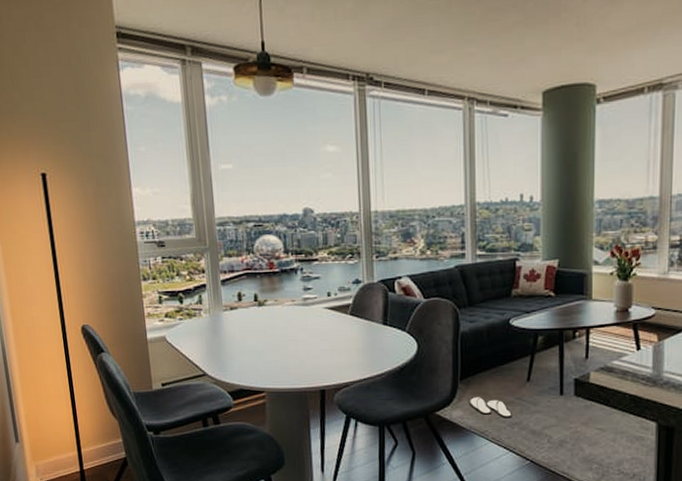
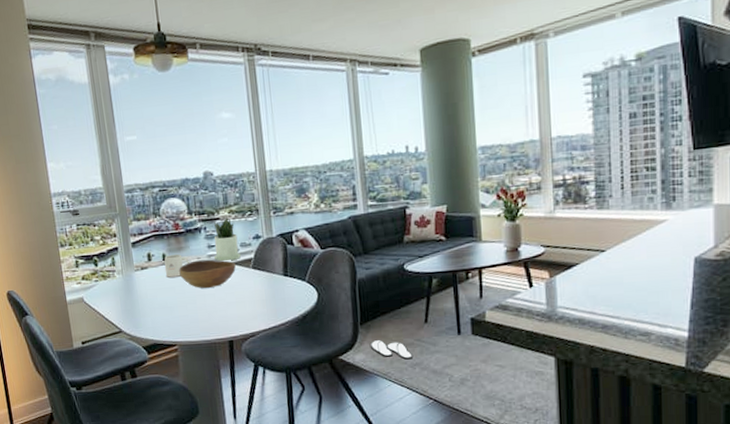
mug: none [255,296,283,320] -> present [164,254,189,278]
bowl: none [270,303,332,333] -> present [178,259,236,288]
planter: none [309,259,340,306] -> present [213,217,242,262]

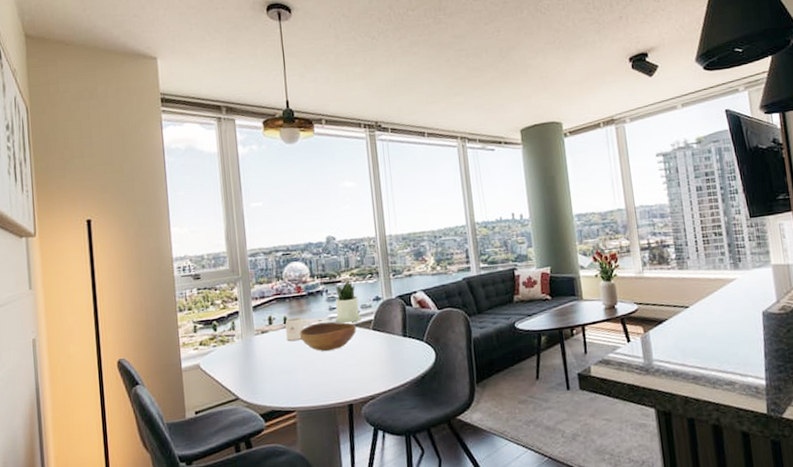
slippers: present [370,340,414,360] -> none [486,398,528,417]

